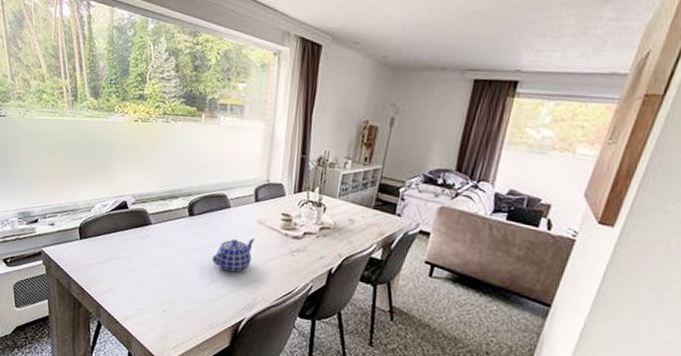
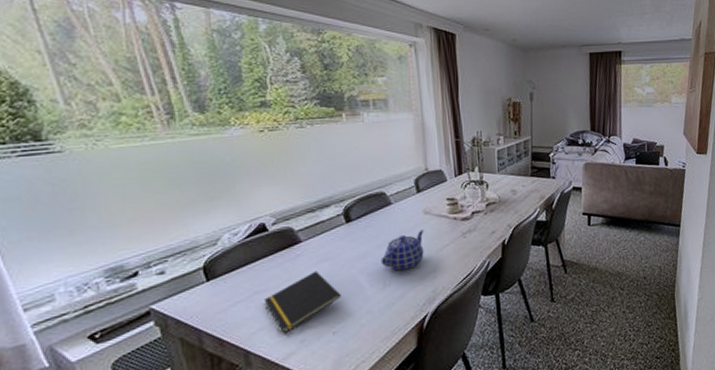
notepad: none [116,252,175,298] -> present [263,270,341,333]

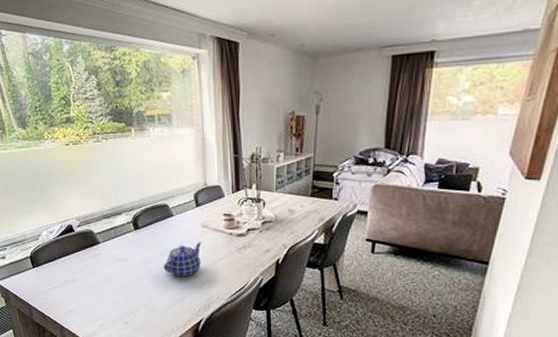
notepad: present [263,270,341,333] -> none [72,269,131,316]

